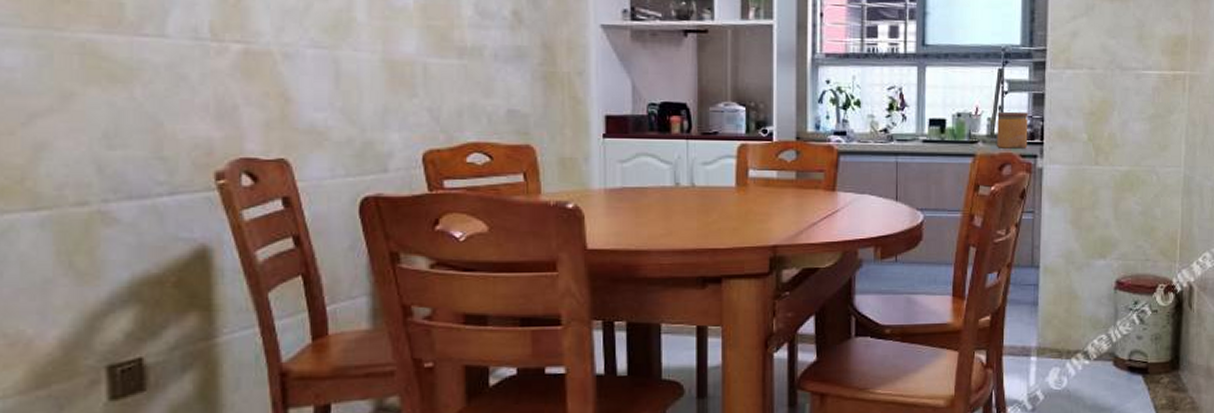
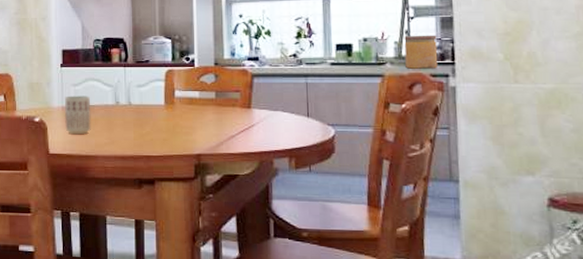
cup: none [607,175,643,225] -> present [64,95,91,135]

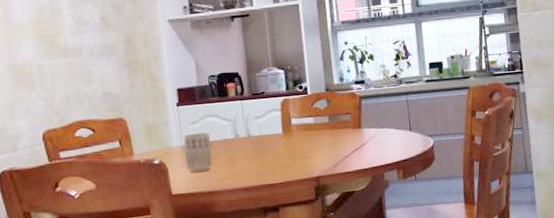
jar: present [404,35,438,69] -> none [483,49,511,80]

